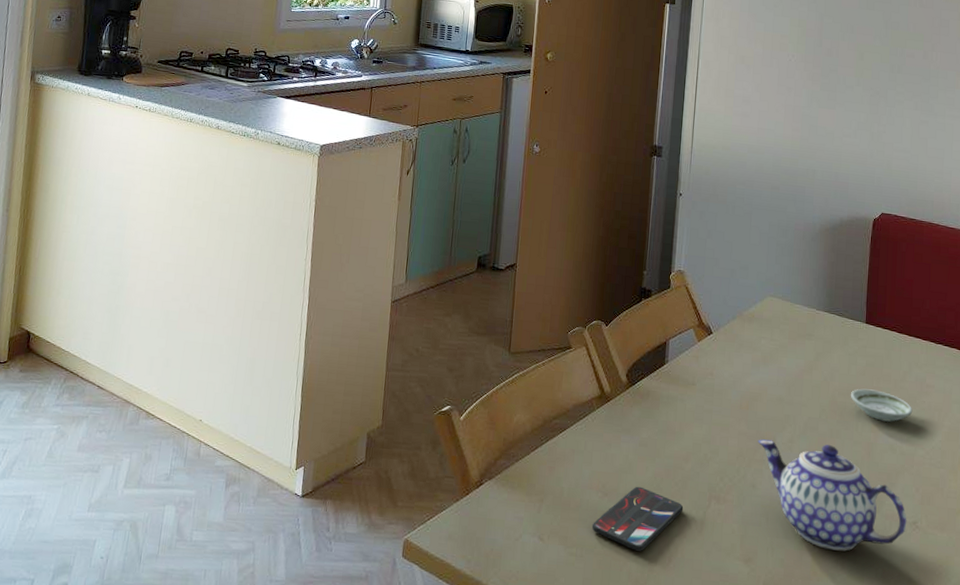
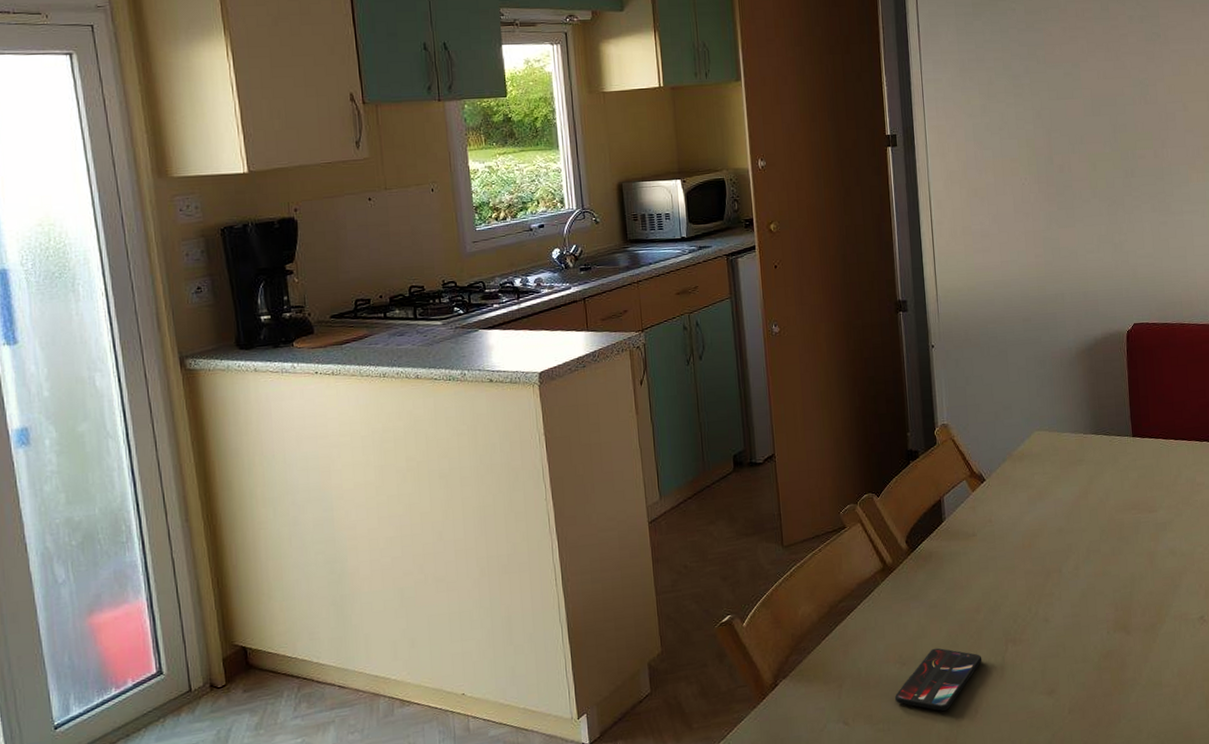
teapot: present [758,439,907,552] -> none [1044,563,1195,663]
saucer: present [850,388,913,422] -> none [1126,499,1187,529]

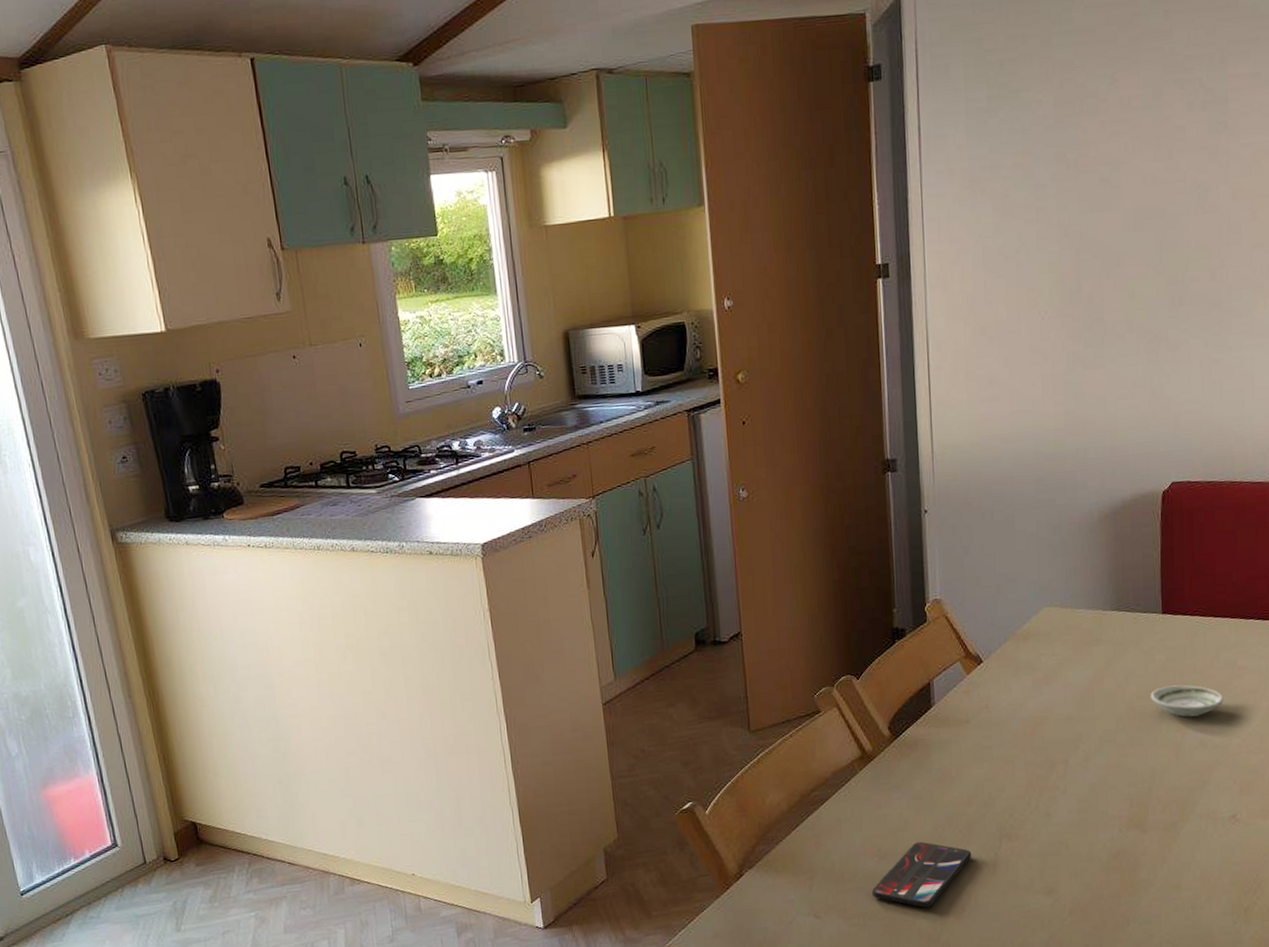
saucer: none [1126,499,1187,529] -> present [1150,684,1224,717]

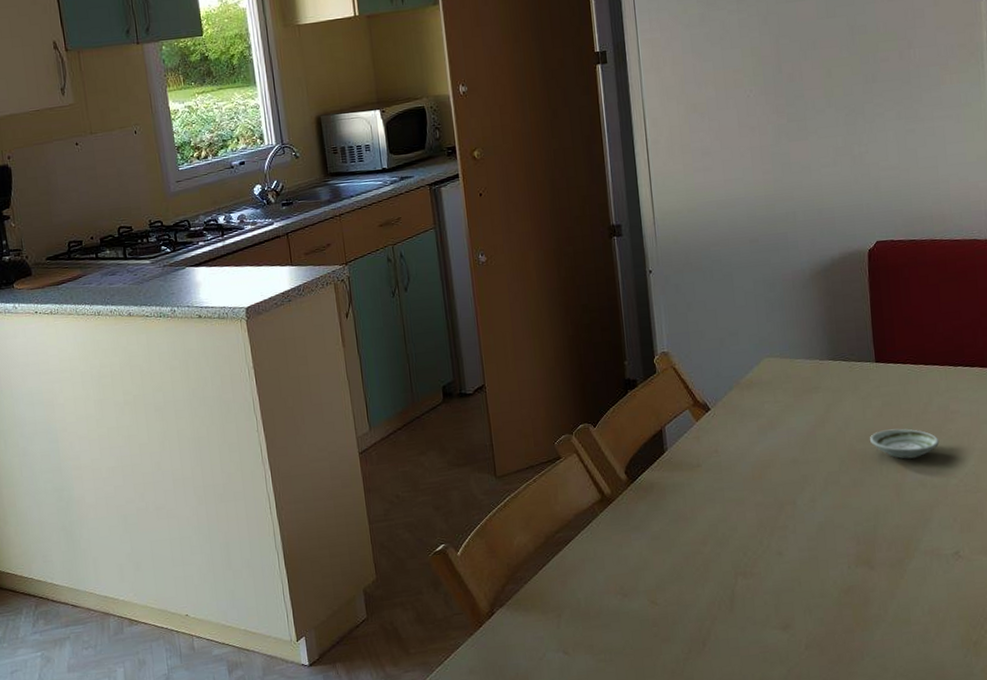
smartphone: present [871,841,972,908] -> none [616,580,710,643]

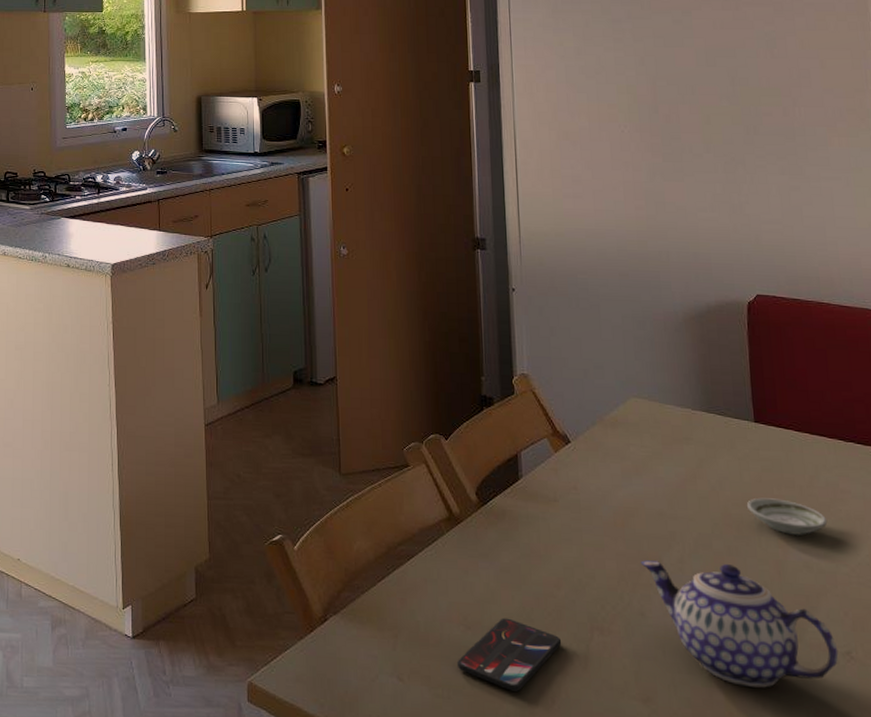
smartphone: none [616,580,710,643] -> present [456,617,562,691]
teapot: none [777,495,949,599] -> present [640,560,839,689]

